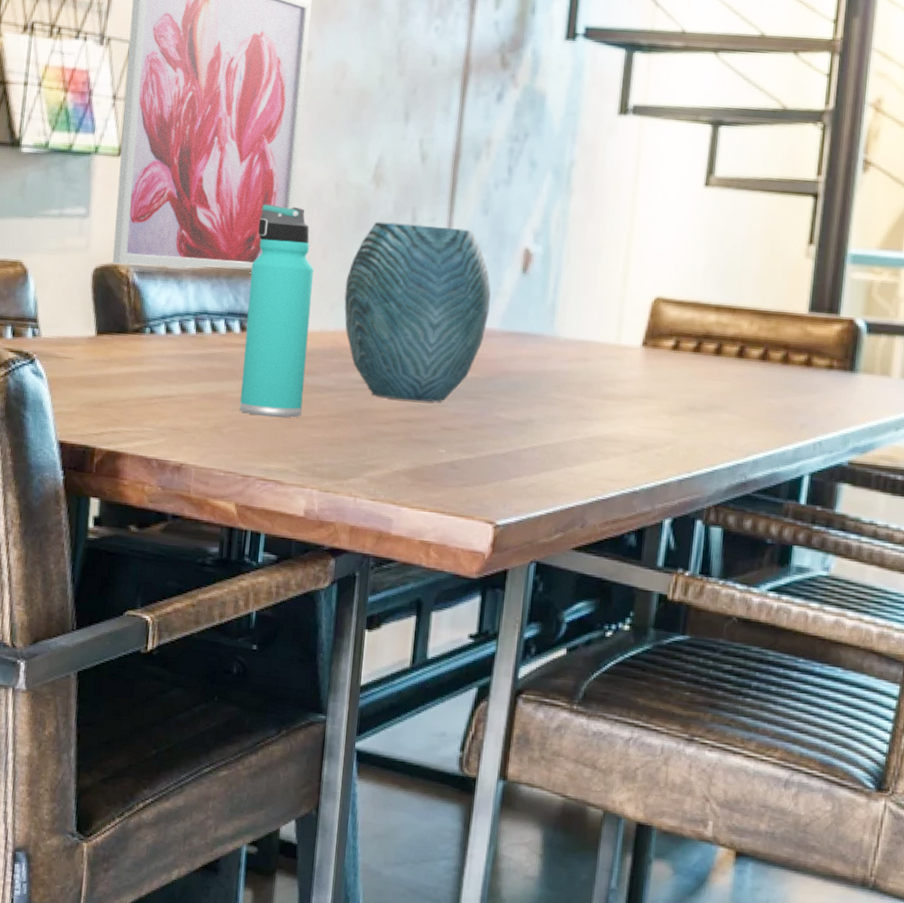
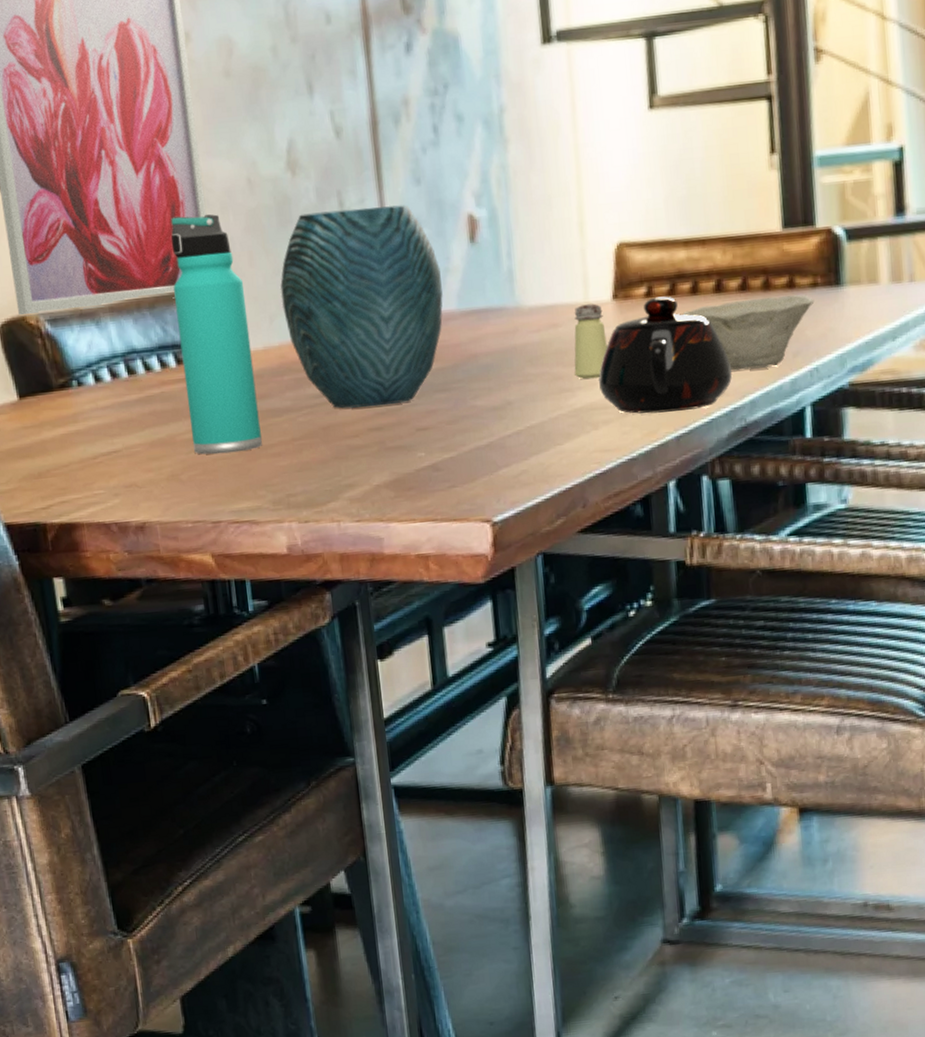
saltshaker: none [595,345,631,414] -> present [574,303,607,380]
teapot: none [615,351,741,458] -> present [598,296,733,414]
bowl: none [703,367,828,433] -> present [682,294,815,371]

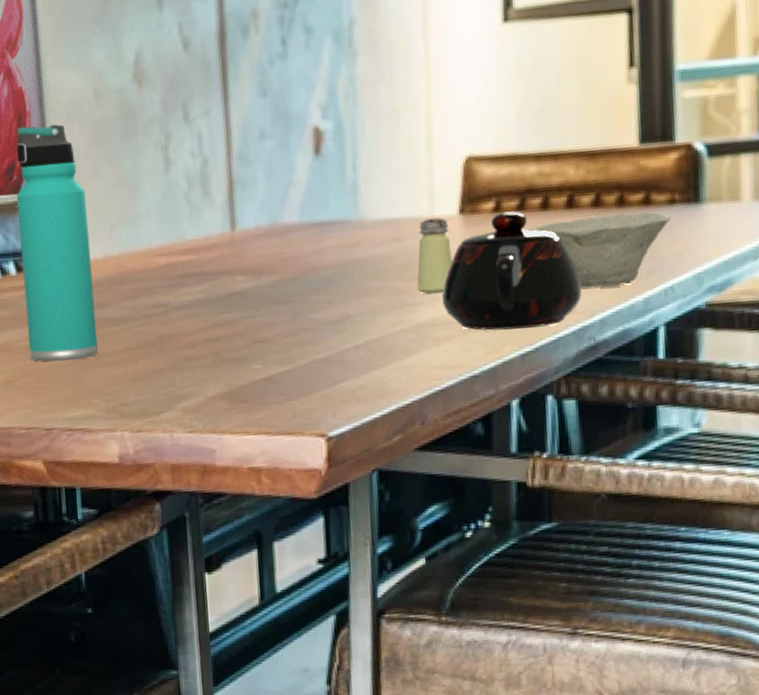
vase: present [280,205,443,409] -> none [122,116,285,320]

